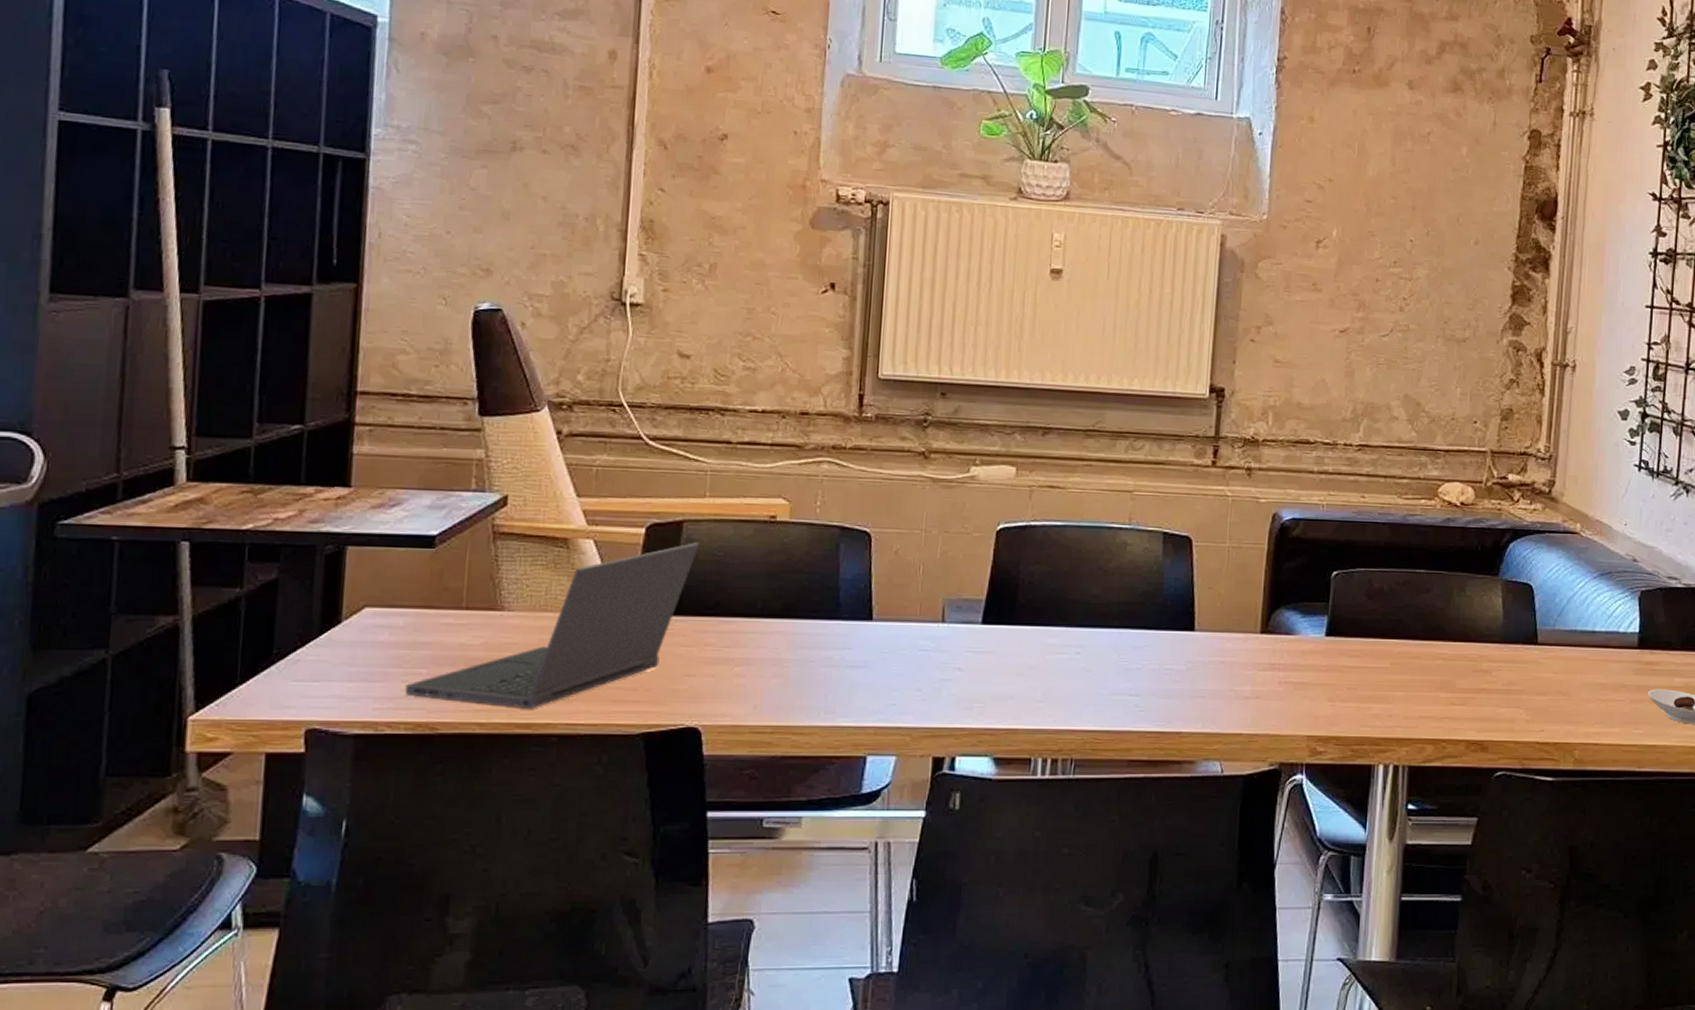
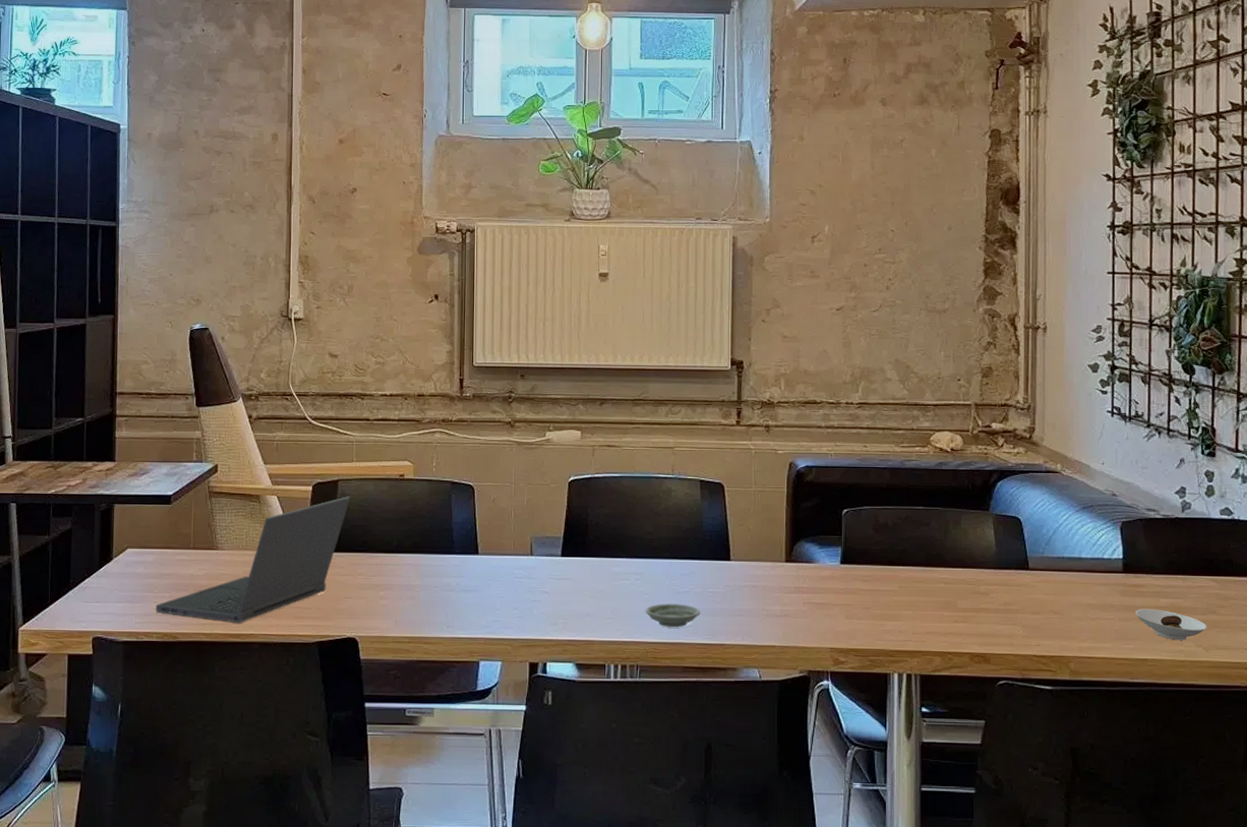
saucer: none [1085,683,1154,713] -> present [645,603,700,628]

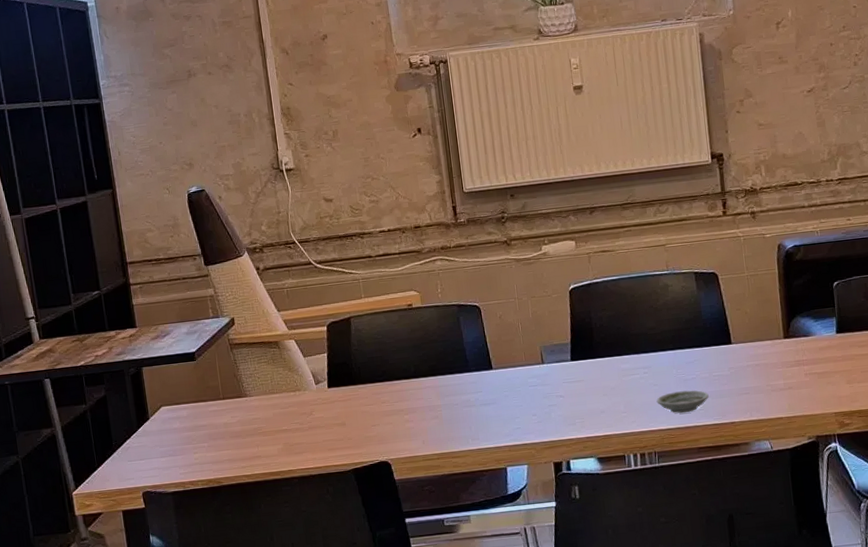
laptop computer: present [155,496,350,623] -> none [196,331,364,462]

